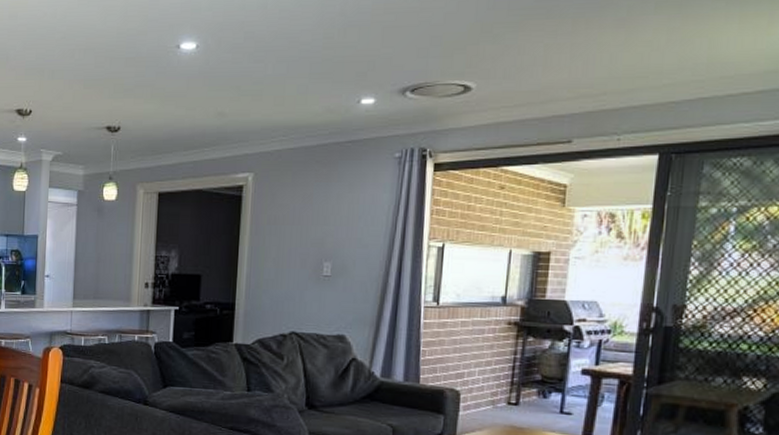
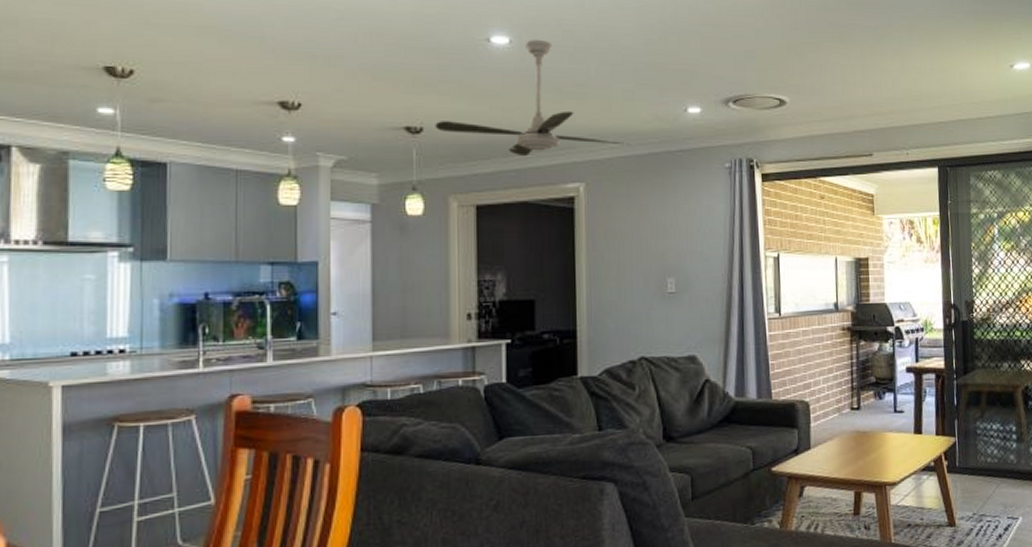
ceiling fan: none [130,43,301,150] -> present [435,40,632,157]

